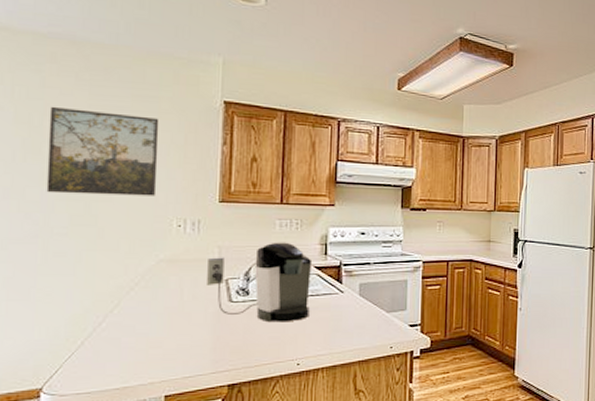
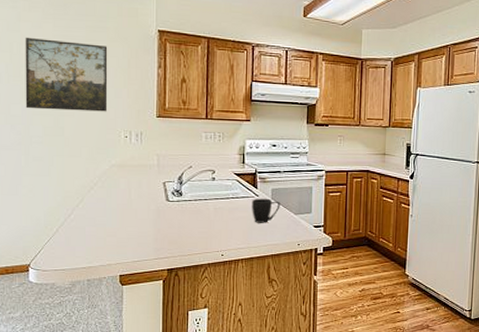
coffee maker: present [207,242,313,323] -> none [149,151,233,220]
mug: none [335,295,370,324] -> present [252,198,280,223]

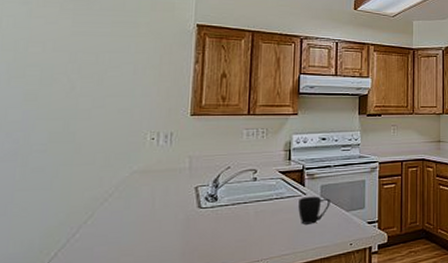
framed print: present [25,37,108,112] -> none [27,34,137,113]

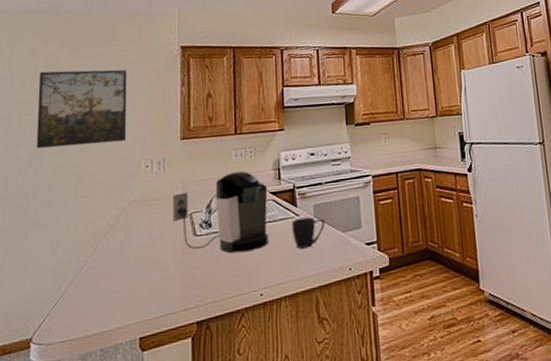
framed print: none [27,34,137,113] -> present [36,69,127,149]
coffee maker: none [178,150,277,226] -> present [173,170,269,254]

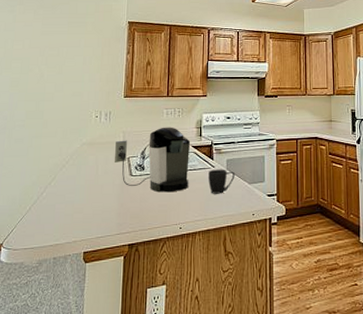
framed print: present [36,69,127,149] -> none [13,34,86,96]

